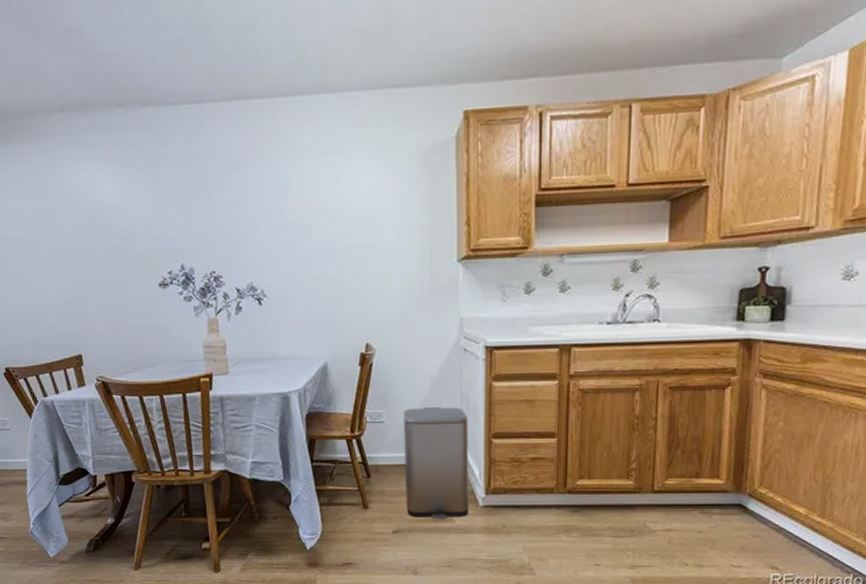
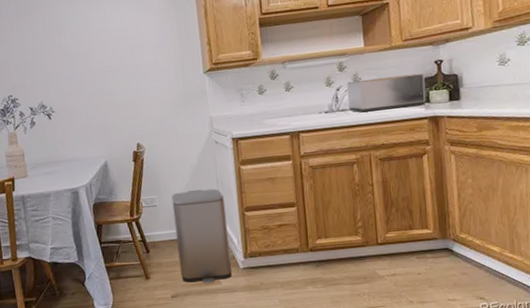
toaster: none [638,282,742,327] -> present [346,73,426,113]

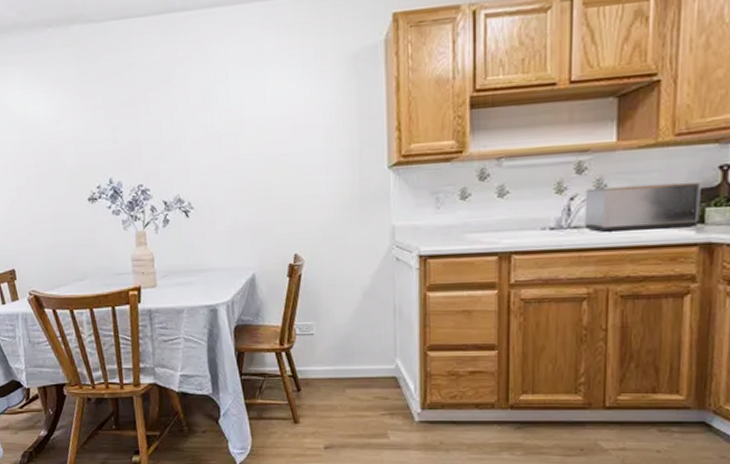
pedal bin: present [171,188,232,284] -> none [334,318,405,437]

